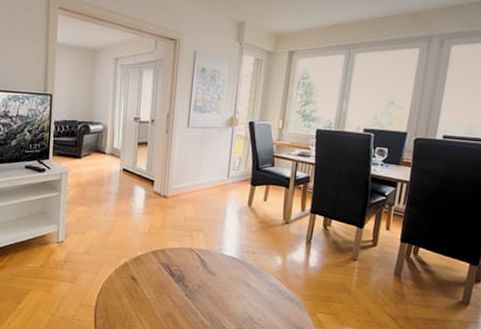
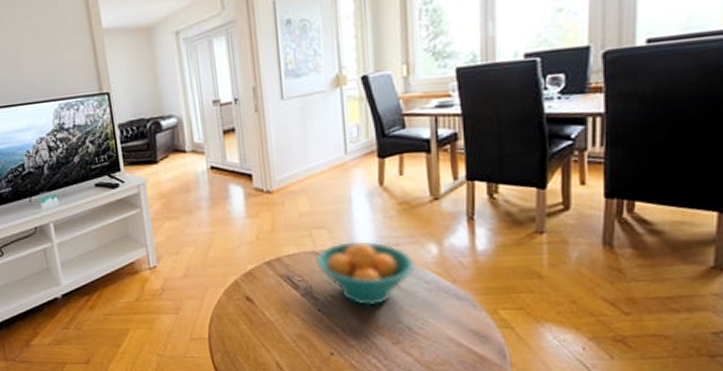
fruit bowl: none [191,245,264,297] -> present [315,241,416,306]

